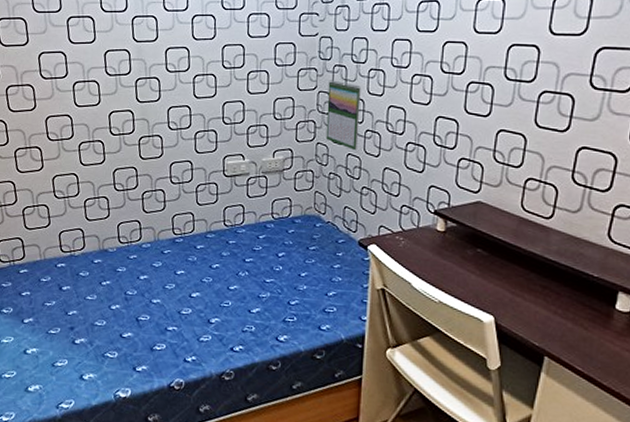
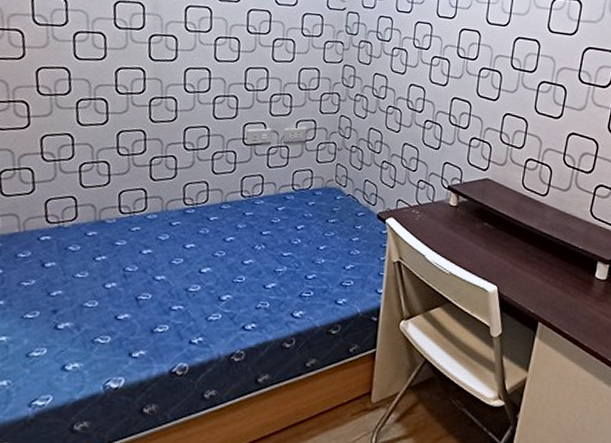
calendar: present [325,80,361,151] -> none [349,54,385,126]

